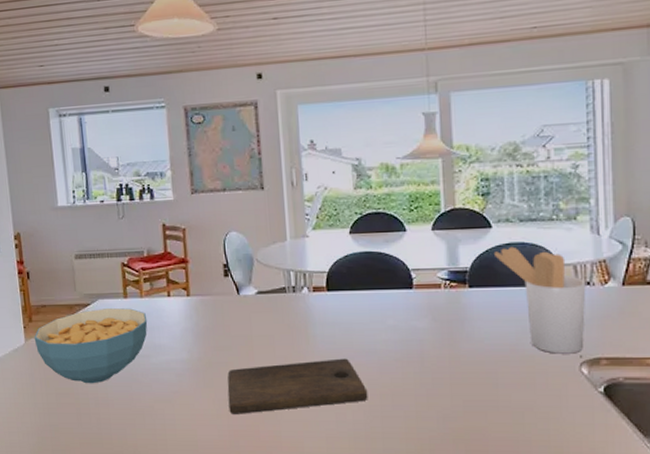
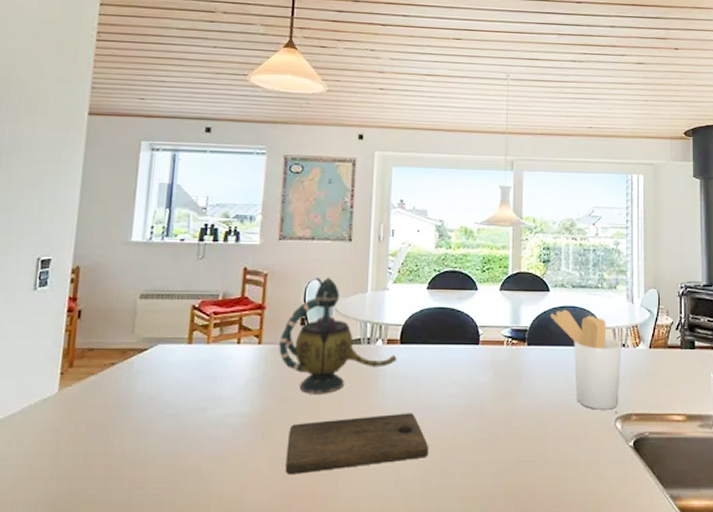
cereal bowl: present [34,308,148,384] -> none [70,355,211,441]
teapot: none [206,227,325,342] -> present [279,277,397,394]

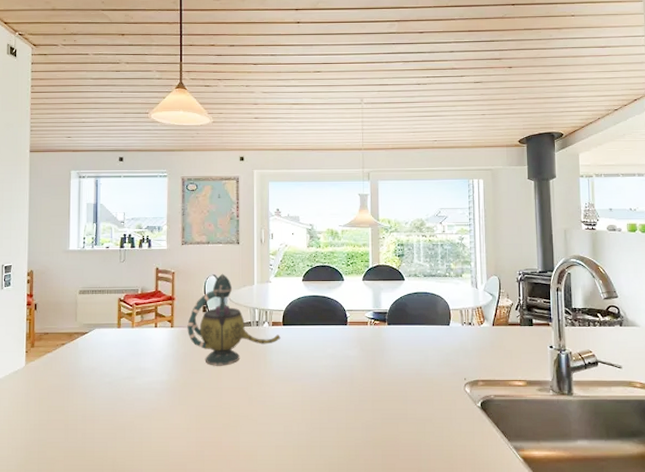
cutting board: present [285,413,429,474] -> none [198,380,310,428]
utensil holder: present [549,309,622,410] -> none [405,295,469,377]

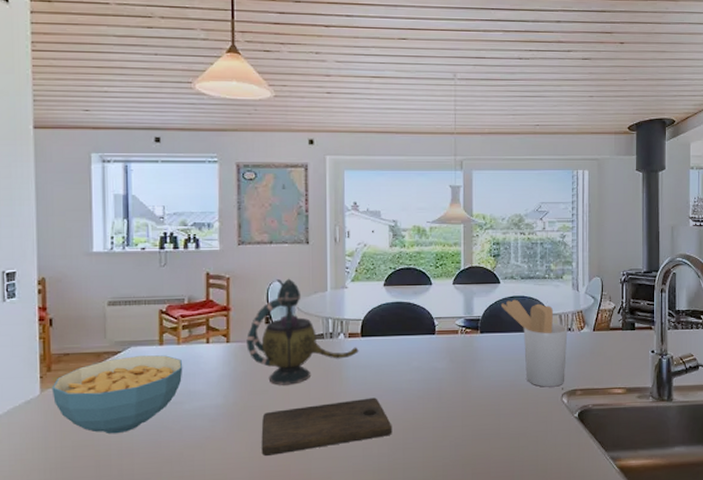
cereal bowl: none [34,337,136,402] -> present [51,355,183,434]
cutting board: none [198,380,310,428] -> present [261,397,393,456]
utensil holder: none [405,295,469,377] -> present [500,299,568,387]

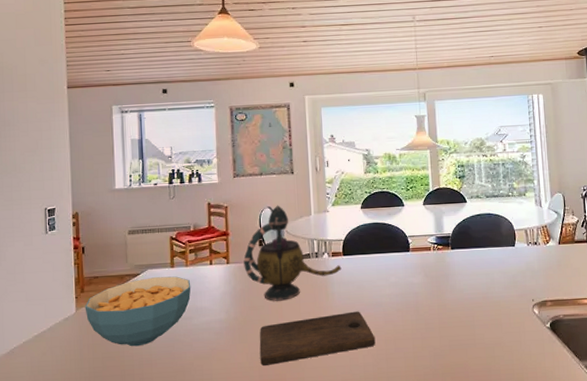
utensil holder: present [500,299,568,387] -> none [468,216,535,299]

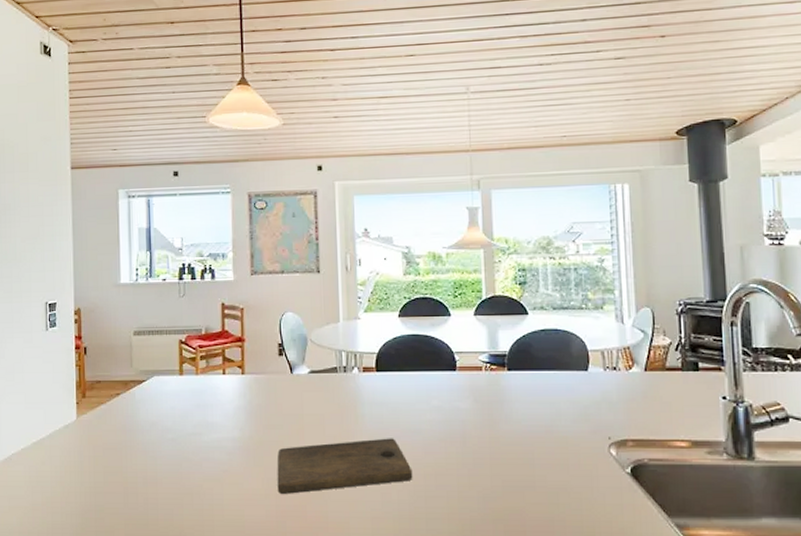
cereal bowl: present [85,276,191,347] -> none [86,385,202,462]
teapot: present [243,205,342,301] -> none [261,308,374,420]

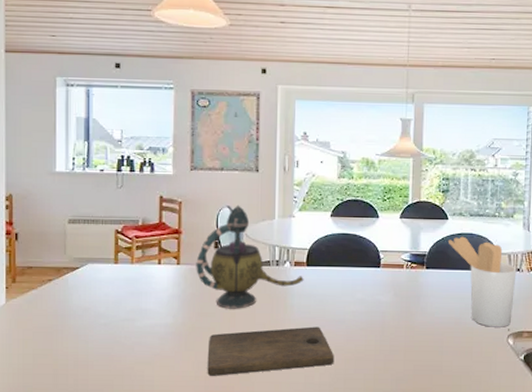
teapot: none [261,308,374,420] -> present [196,205,304,309]
utensil holder: none [529,332,613,435] -> present [447,236,517,327]

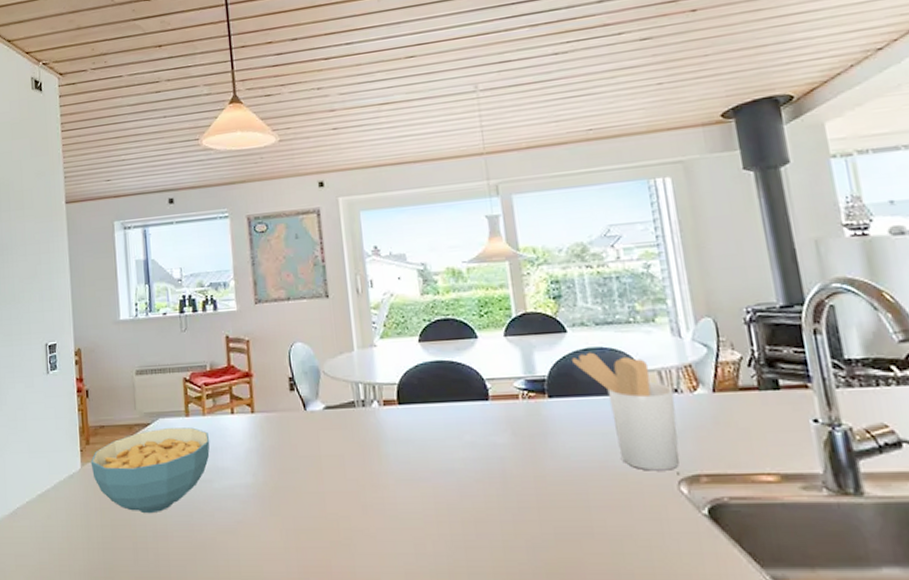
cereal bowl: none [16,273,136,346] -> present [90,427,210,514]
teapot: present [196,205,304,309] -> none [271,338,397,463]
cutting board: present [207,326,335,376] -> none [295,480,449,547]

